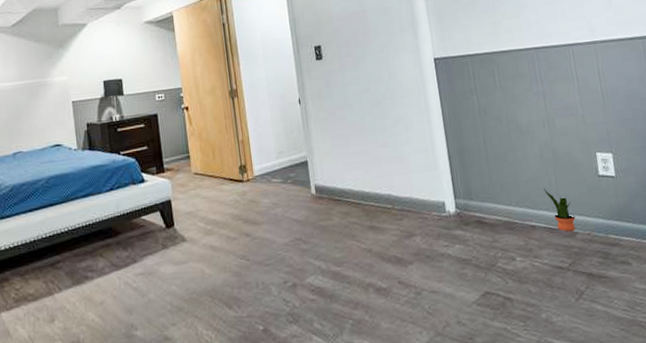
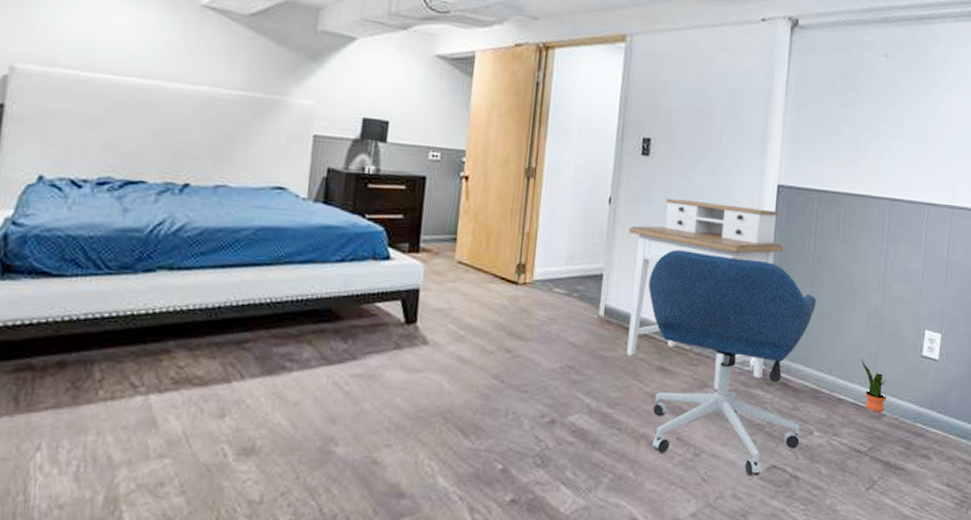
desk: none [319,79,459,237] -> present [626,198,784,389]
office chair: none [345,123,506,304] -> present [648,250,817,476]

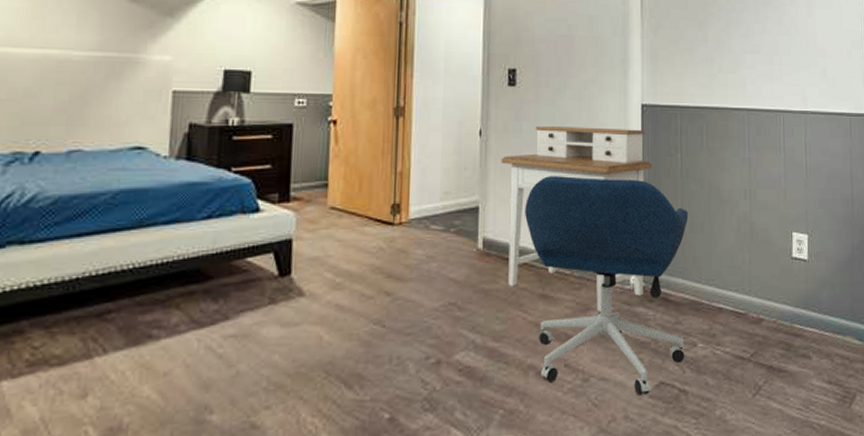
potted plant: present [861,359,887,413] -> none [736,267,764,318]

